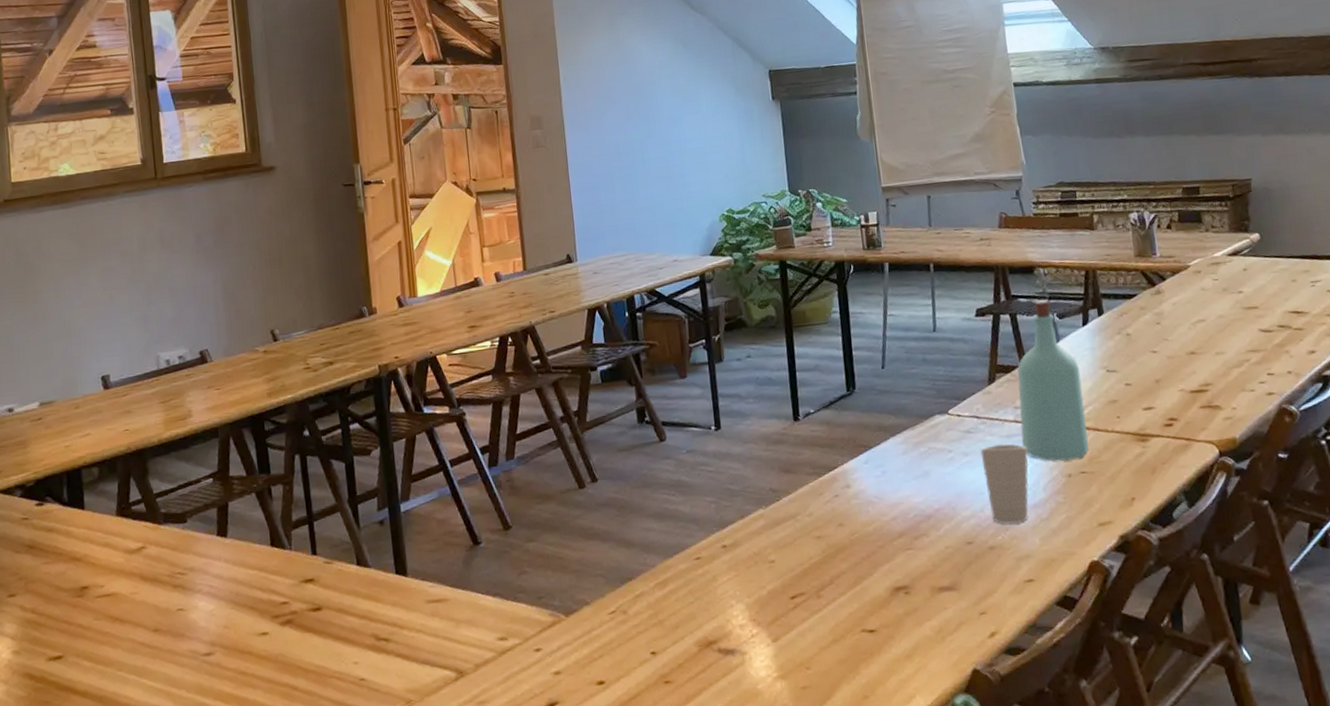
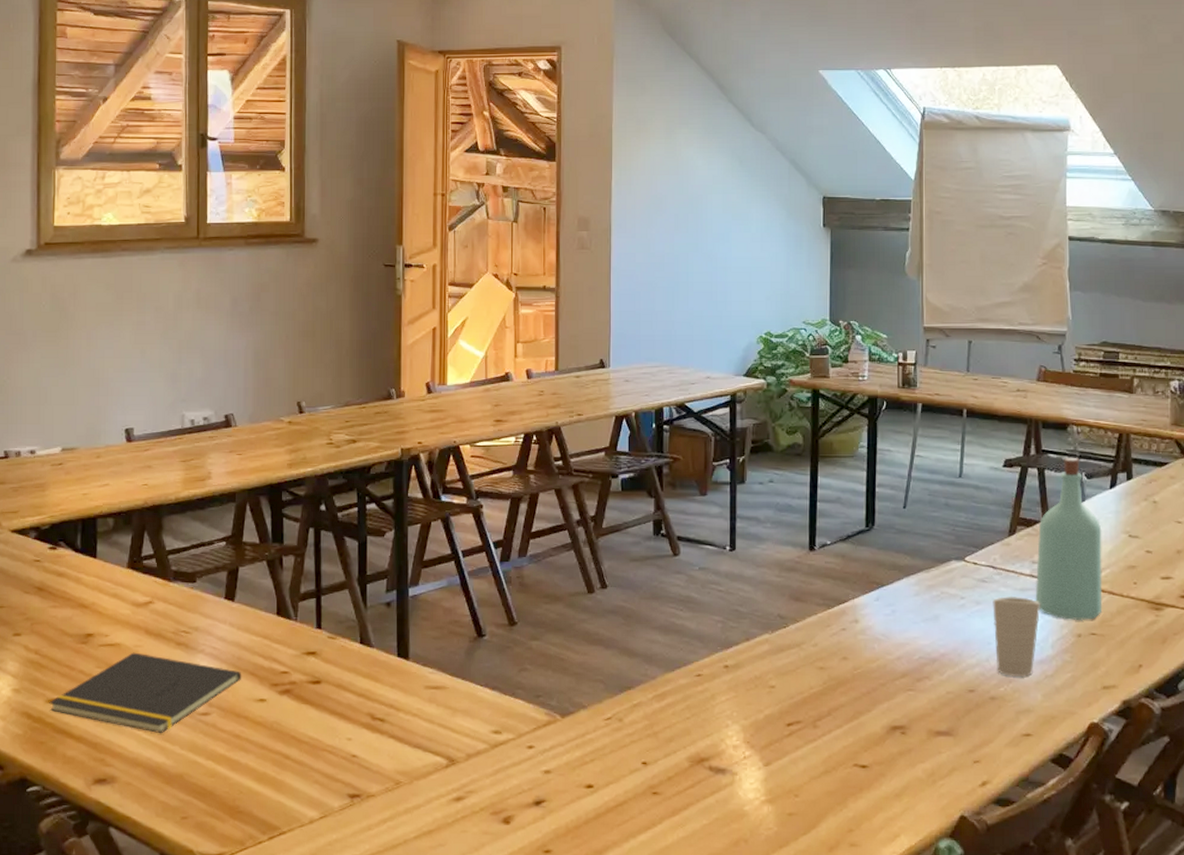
notepad: none [50,600,242,680] -> present [49,652,242,734]

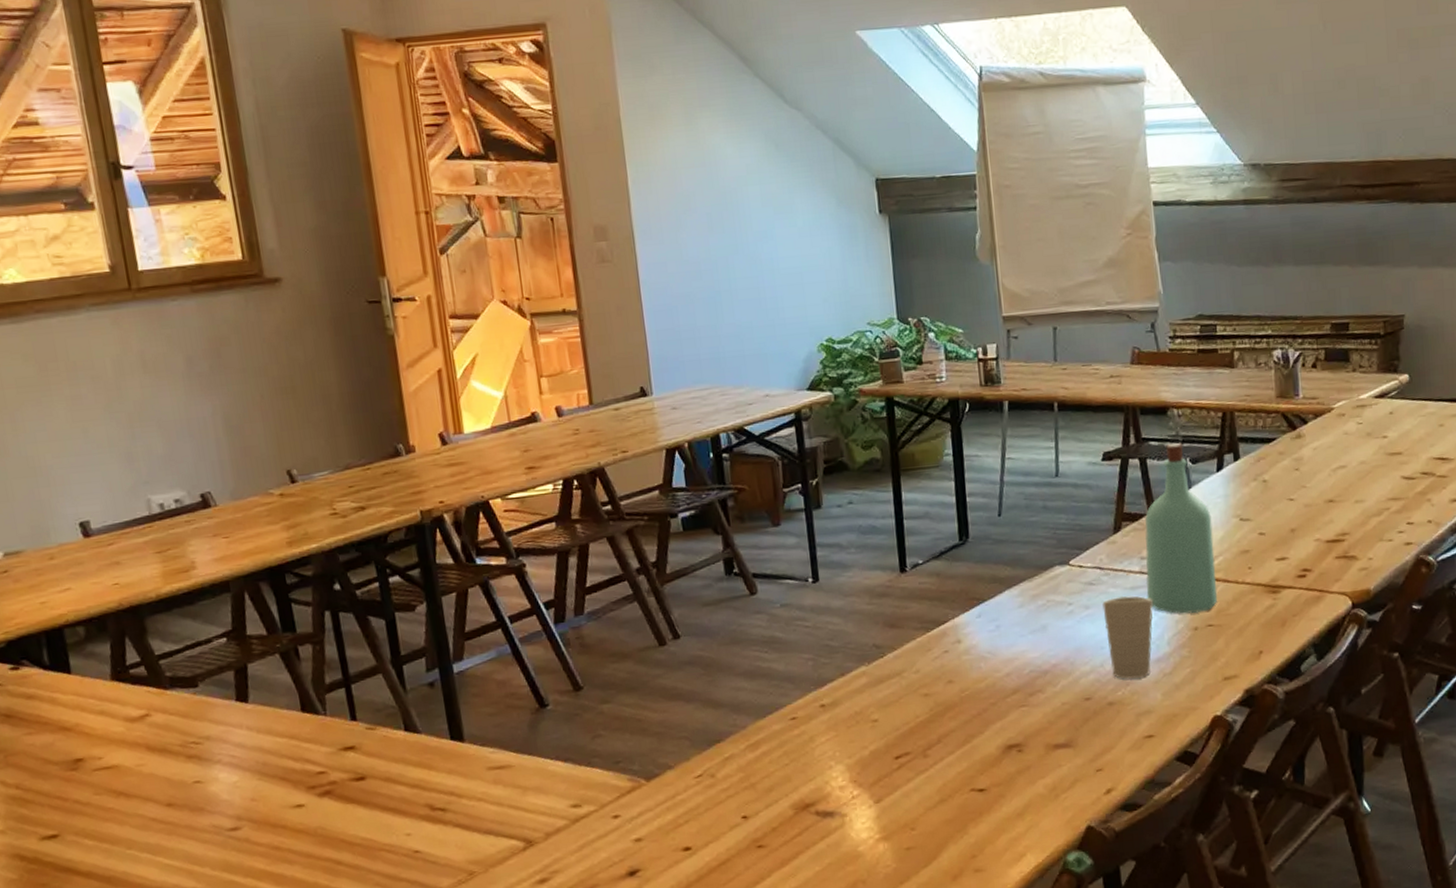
notepad: present [49,652,242,734] -> none [43,772,272,857]

